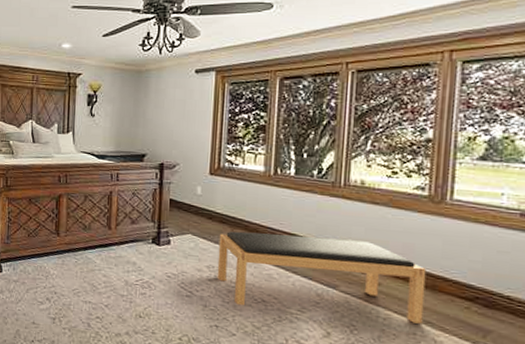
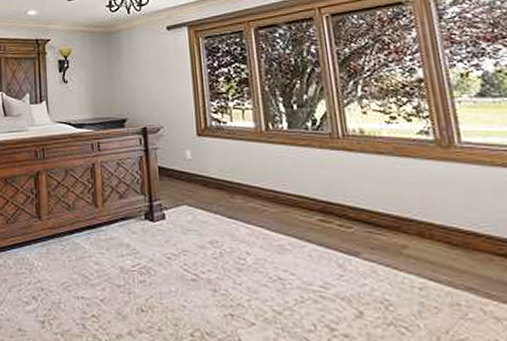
bench: present [217,231,427,324] -> none [218,196,465,292]

